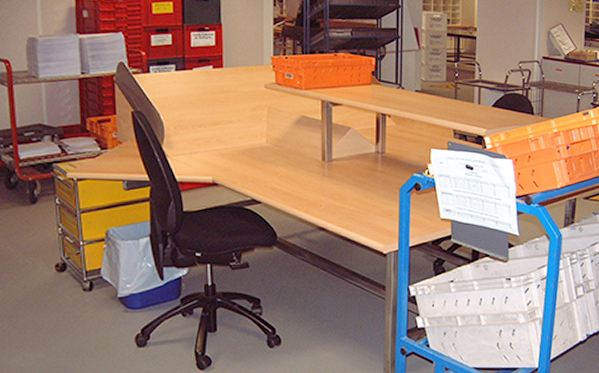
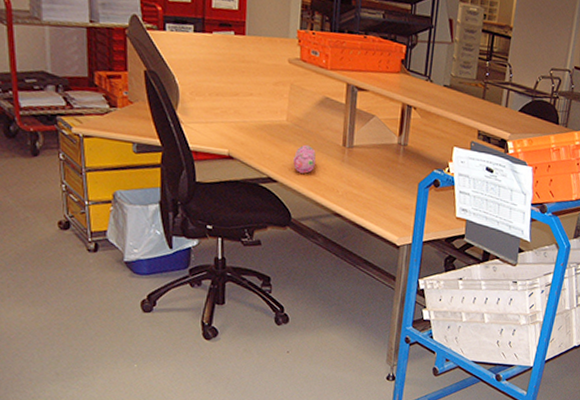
pencil case: none [275,163,298,192] -> present [293,144,316,174]

